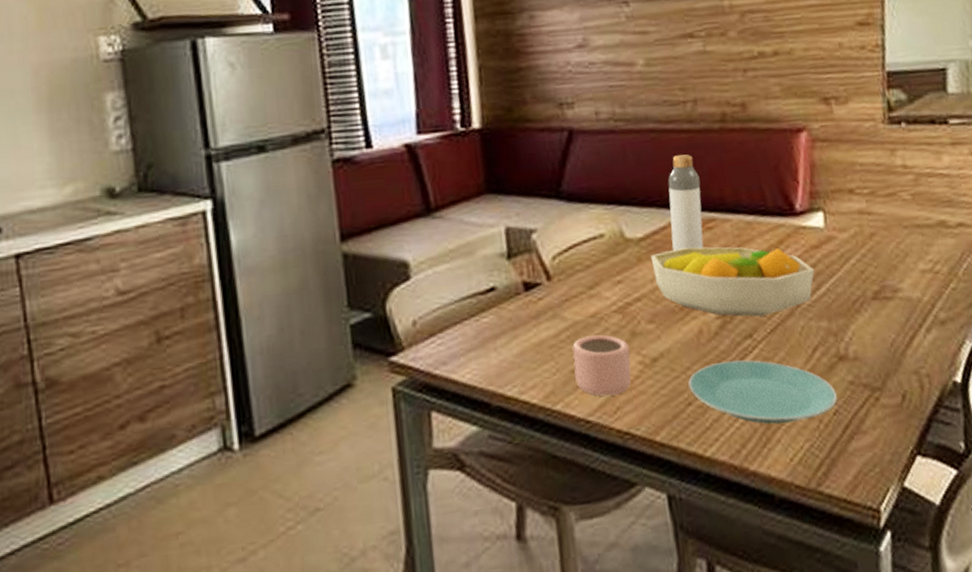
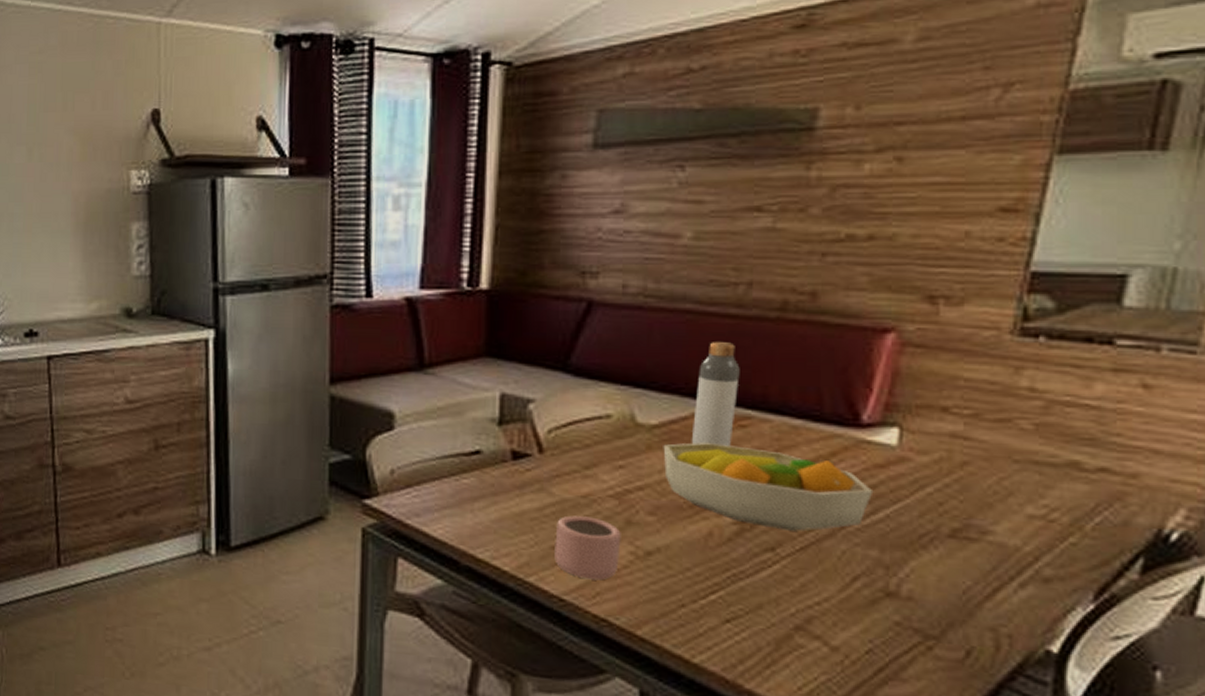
plate: present [688,359,838,425] -> none [685,569,874,652]

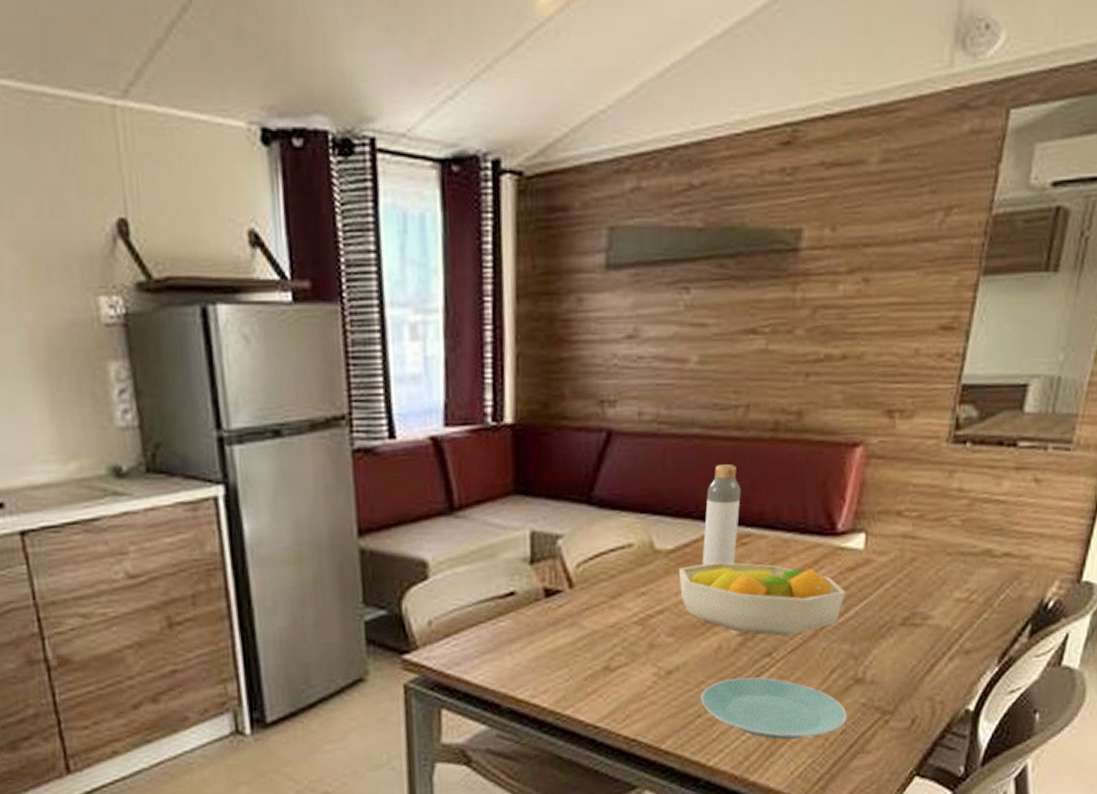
mug: present [554,515,621,581] -> none [588,645,646,705]
plate: none [685,569,874,652] -> present [700,677,847,740]

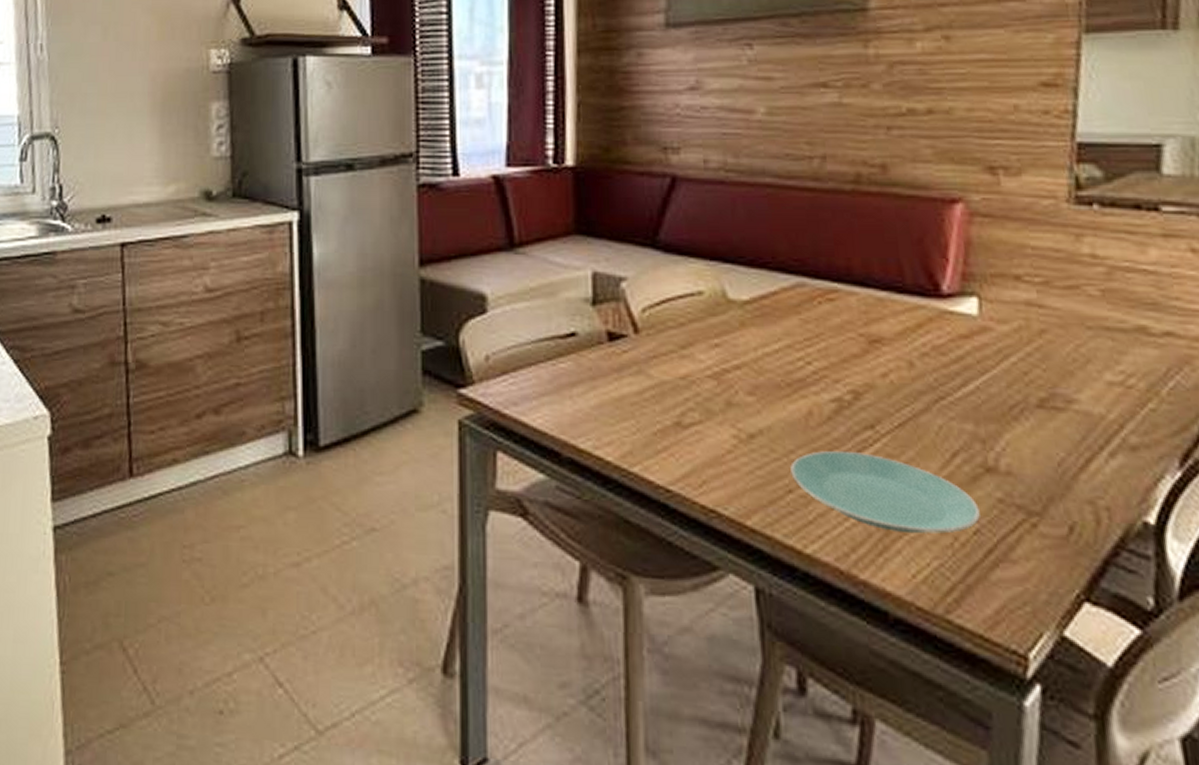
fruit bowl: present [678,562,846,636] -> none [756,318,962,407]
bottle: present [702,464,741,565] -> none [782,215,823,322]

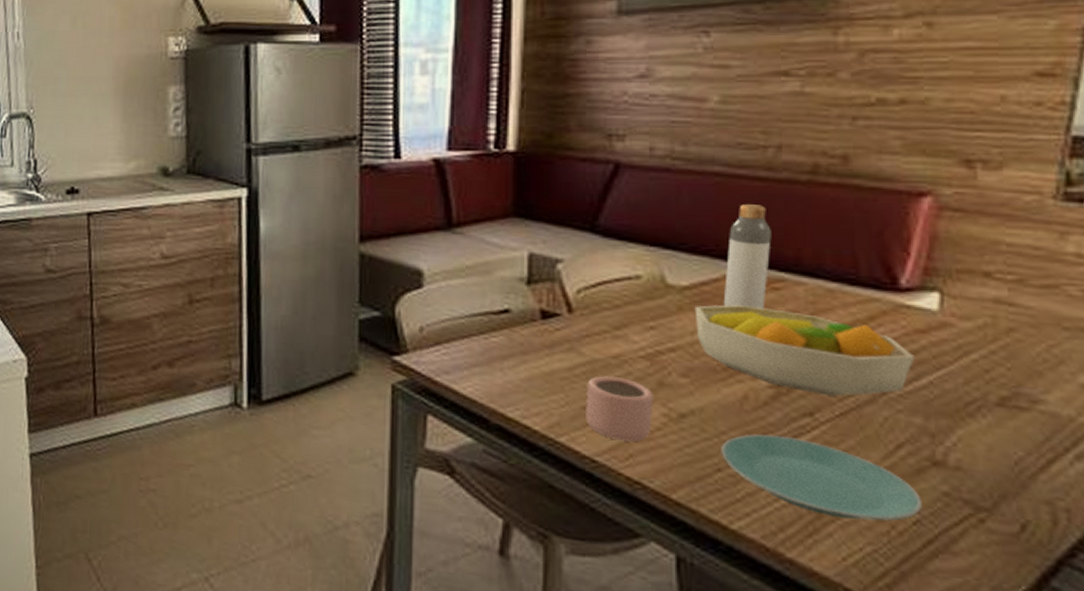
mug: none [657,398,723,468] -> present [586,376,654,442]
fruit bowl: none [756,318,962,407] -> present [694,304,915,397]
bottle: none [782,215,823,322] -> present [723,204,772,310]

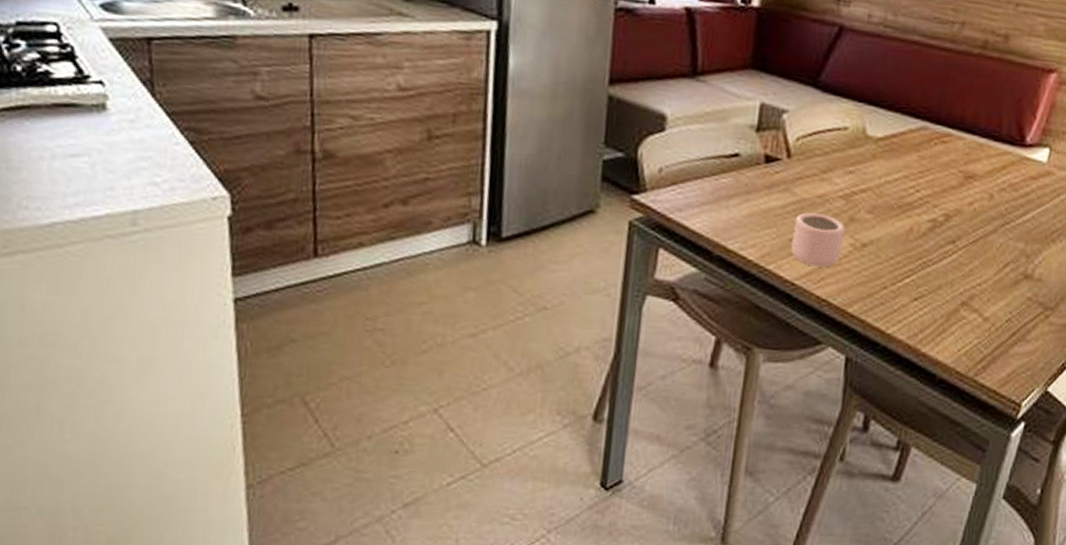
fruit bowl: present [694,304,915,397] -> none [883,154,1027,228]
plate: present [721,434,922,522] -> none [888,258,1014,321]
bottle: present [723,204,772,310] -> none [905,70,948,159]

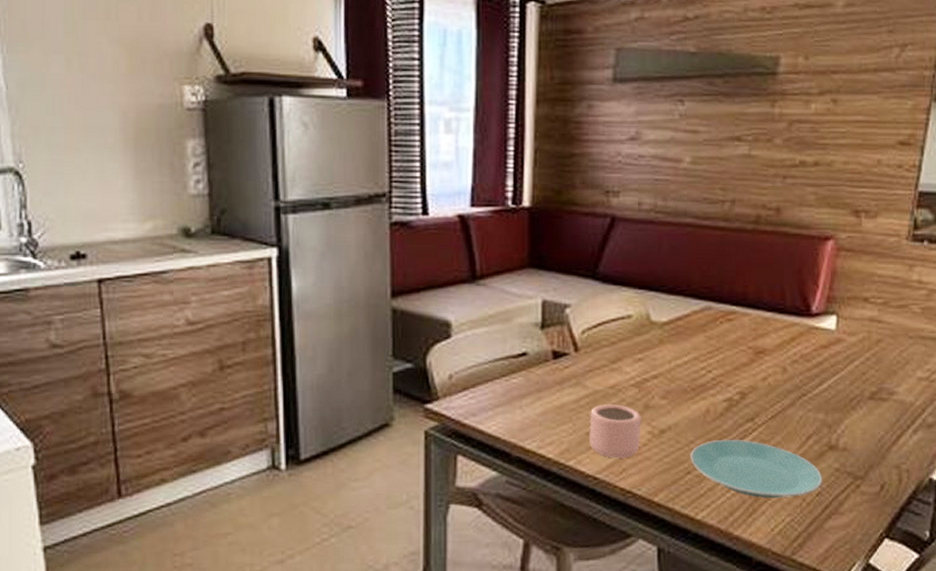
plate: none [888,258,1014,321] -> present [690,439,822,499]

